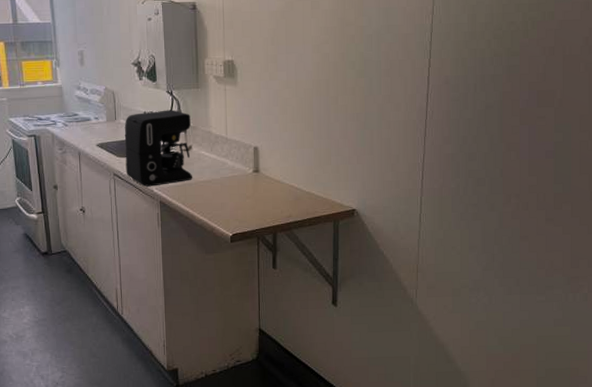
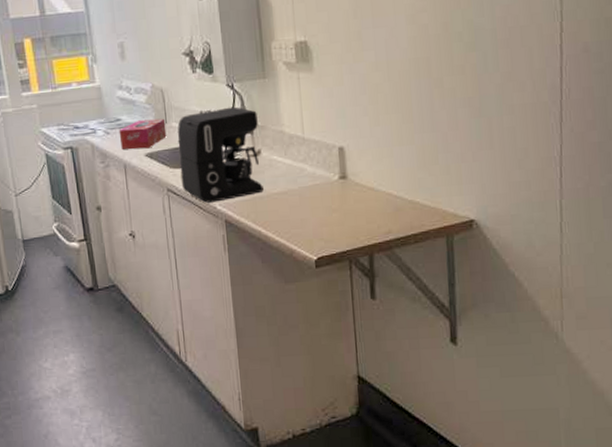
tissue box: none [75,116,115,140] -> present [119,118,167,149]

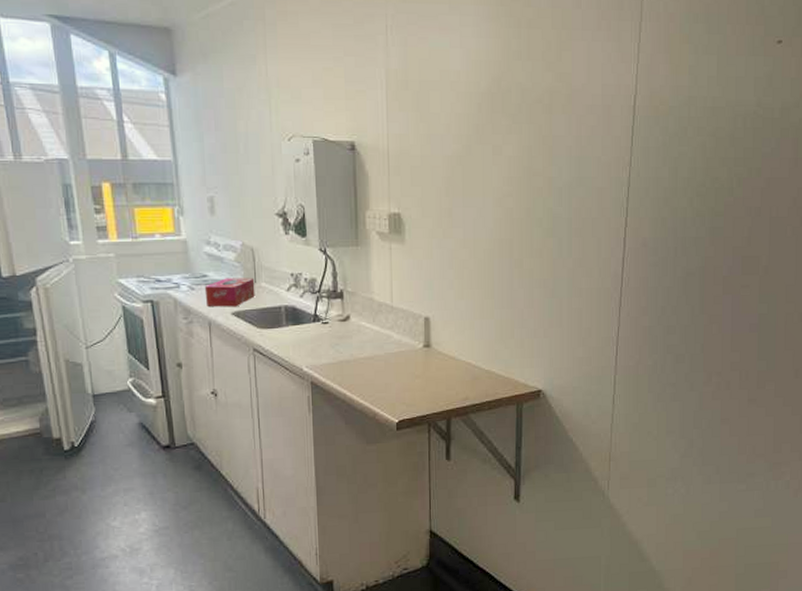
coffee maker: present [177,106,264,203] -> none [266,271,351,364]

